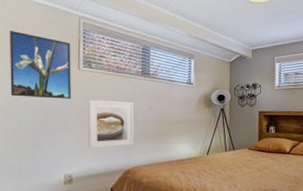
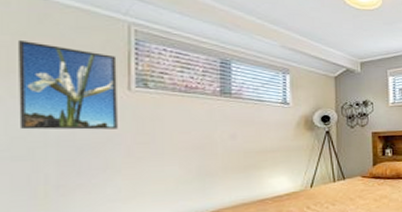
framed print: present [88,99,134,149] -> none [143,128,212,193]

